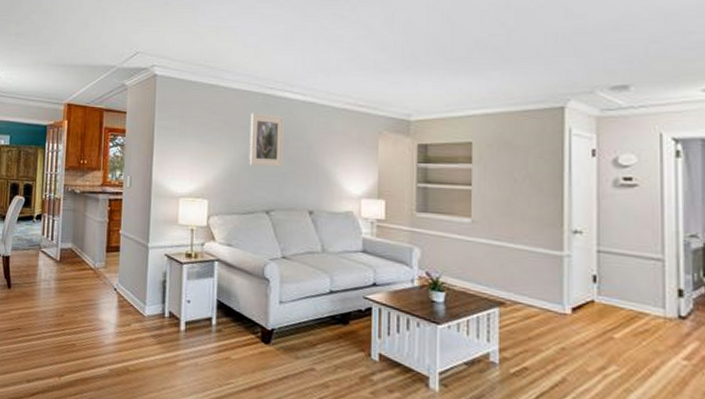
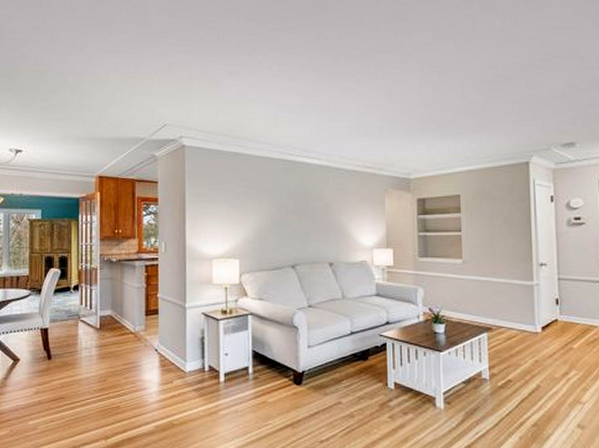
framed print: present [249,113,284,166] -> none [274,177,304,225]

